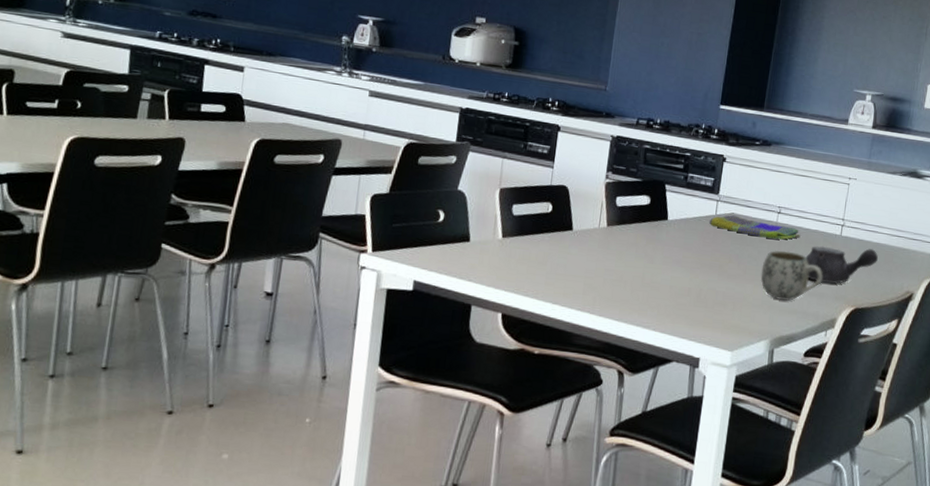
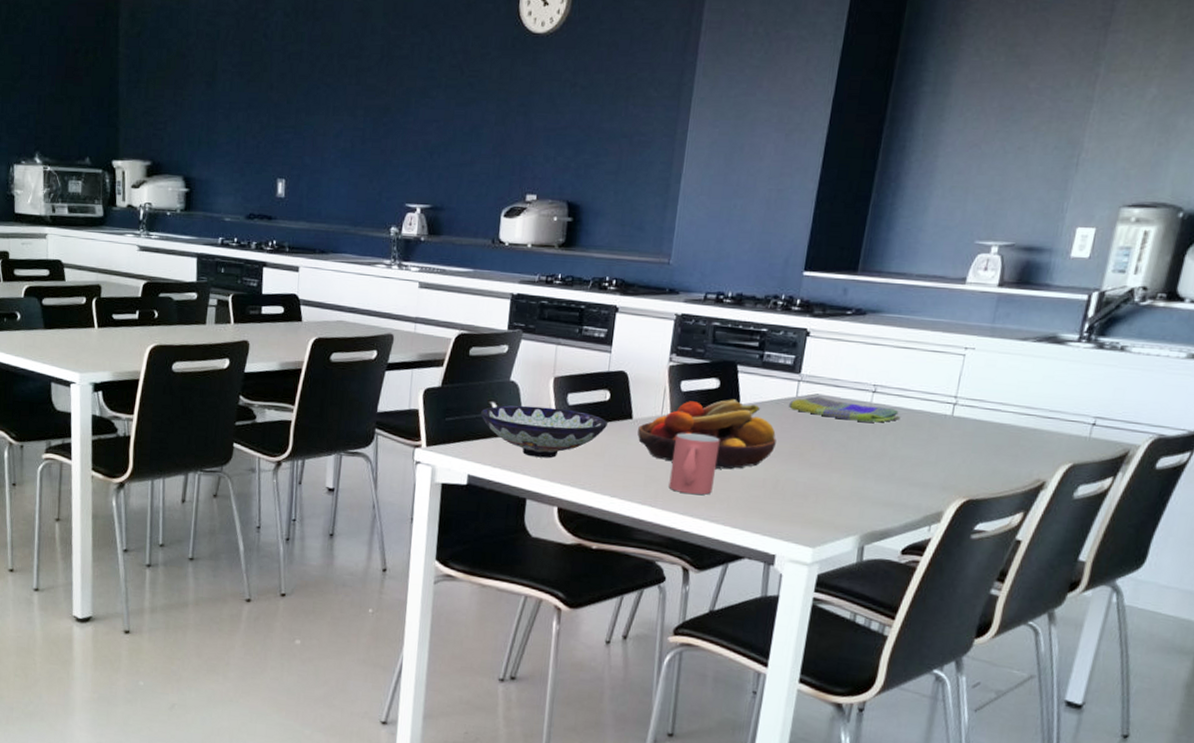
bowl: none [428,214,551,266] -> present [481,405,609,459]
fruit bowl: none [577,215,699,279] -> present [637,399,776,470]
mug: none [605,244,651,303] -> present [668,433,720,495]
mug: present [760,250,823,301] -> none [849,434,928,492]
teapot: present [805,246,879,284] -> none [906,428,1001,472]

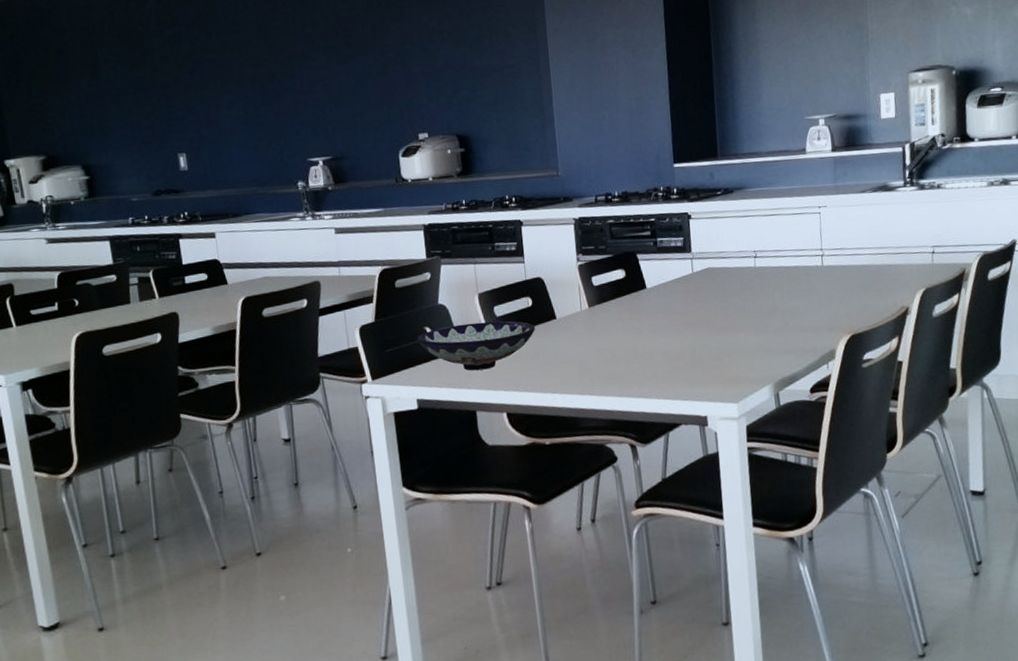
fruit bowl: present [637,399,776,470] -> none [563,284,685,351]
mug: present [668,433,720,495] -> none [598,320,640,377]
dish towel: present [788,396,901,423] -> none [687,268,782,286]

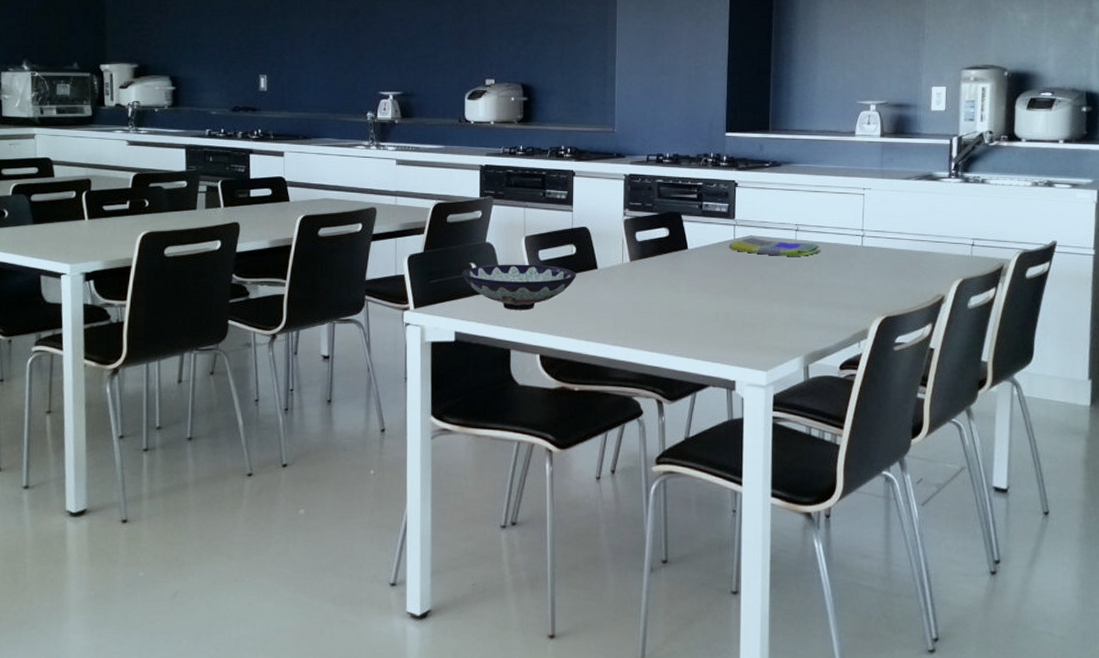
dish towel: none [687,268,782,286] -> present [728,237,822,256]

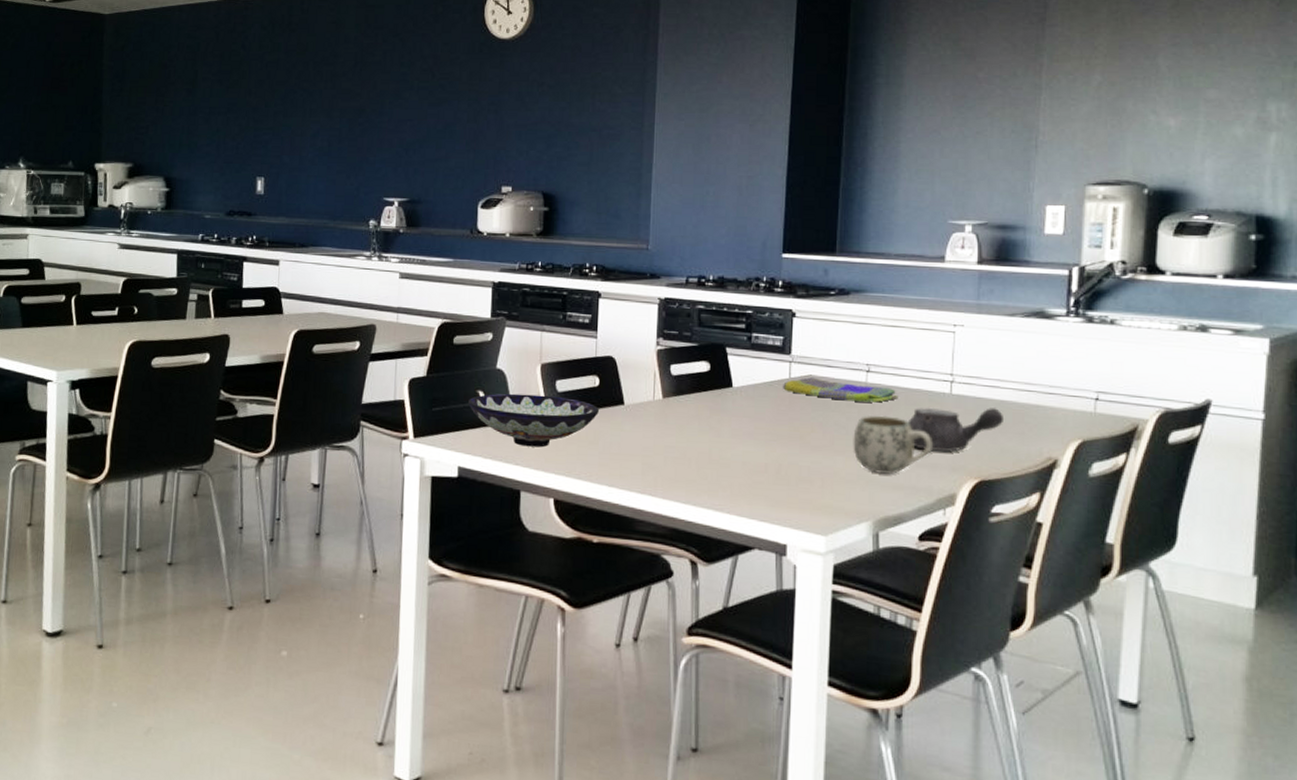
mug: none [786,267,849,316] -> present [853,415,932,474]
teapot: none [829,256,904,295] -> present [907,407,1005,453]

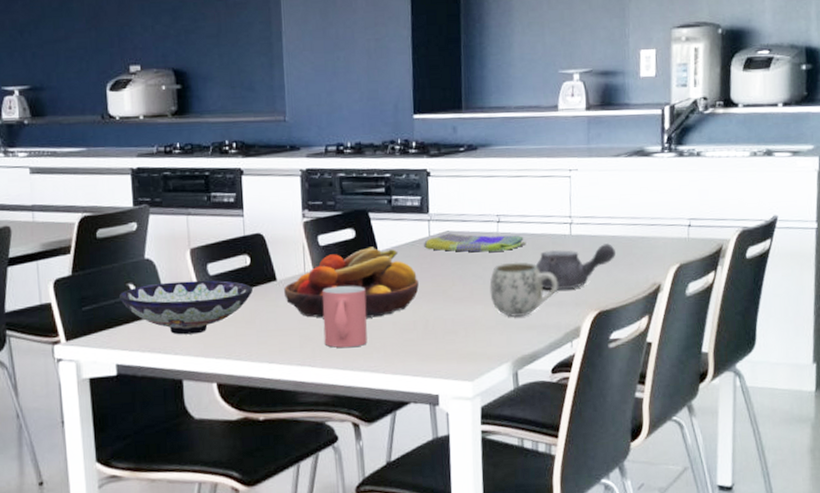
fruit bowl: none [631,382,774,455] -> present [284,246,419,318]
mug: none [668,418,716,482] -> present [322,286,368,348]

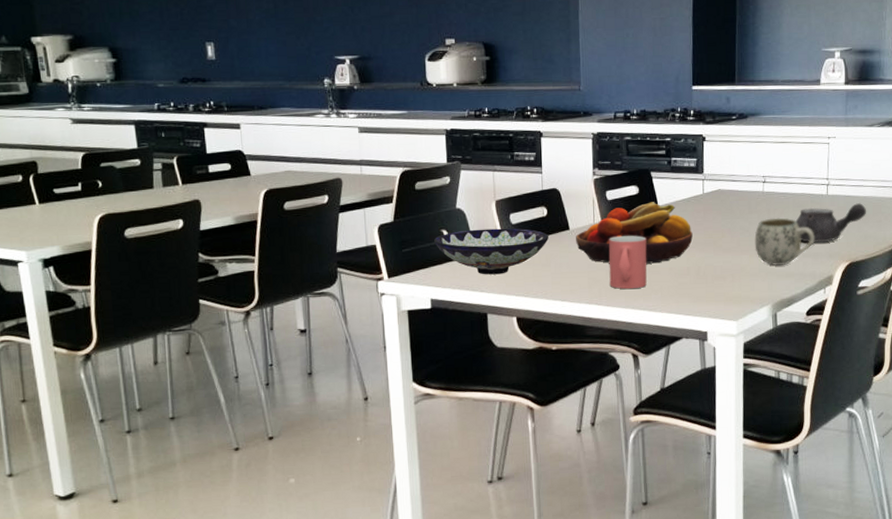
dish towel: present [423,233,527,252] -> none [697,191,788,209]

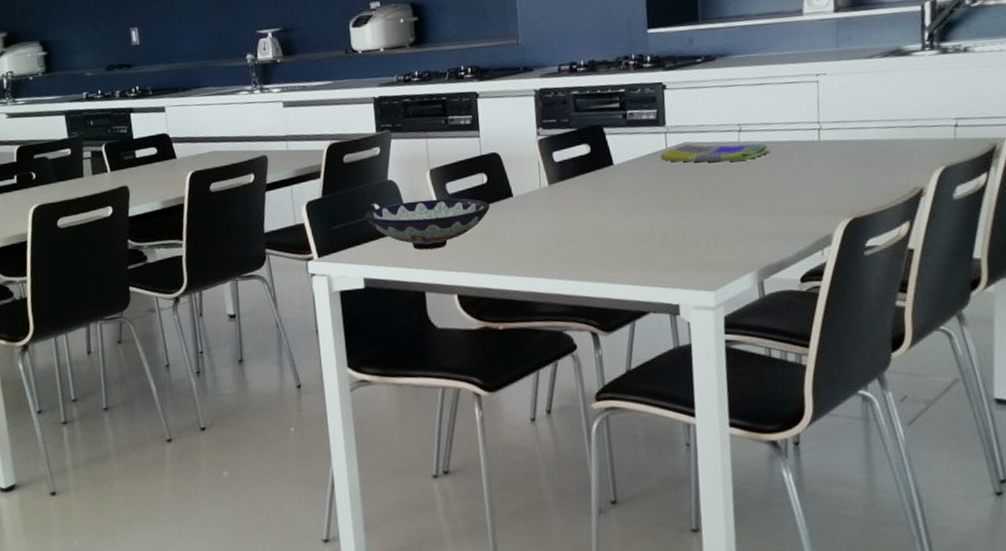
fruit bowl: present [576,202,693,264] -> none [520,161,657,232]
mug: present [609,236,647,290] -> none [558,199,605,260]
dish towel: none [697,191,788,209] -> present [660,143,771,163]
mug: present [754,217,815,265] -> none [731,170,806,226]
teapot: present [795,203,867,243] -> none [781,148,872,198]

